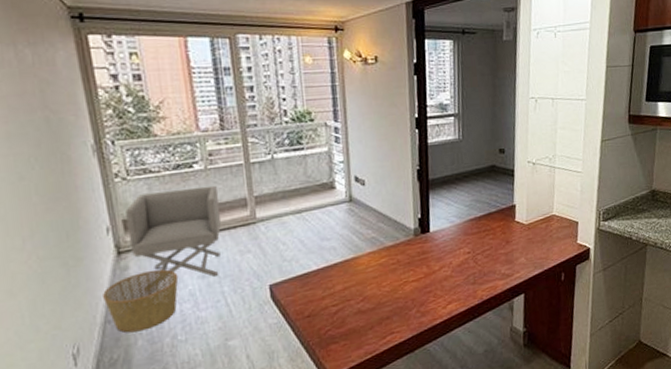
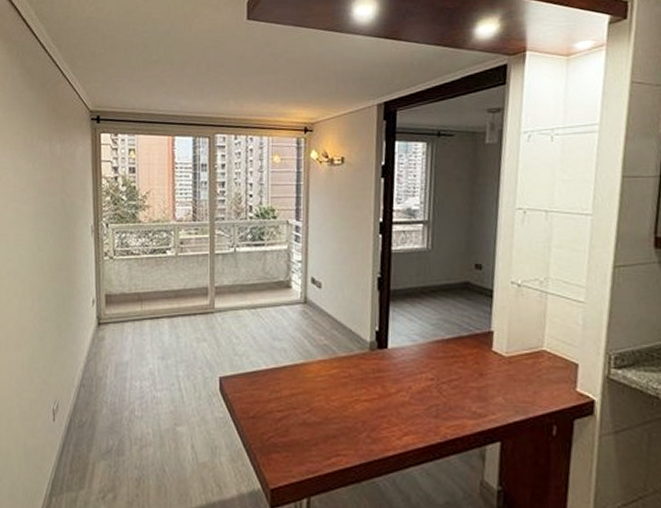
basket: present [103,269,179,333] -> none [82,345,143,400]
armchair: present [125,185,222,291] -> none [108,272,185,362]

